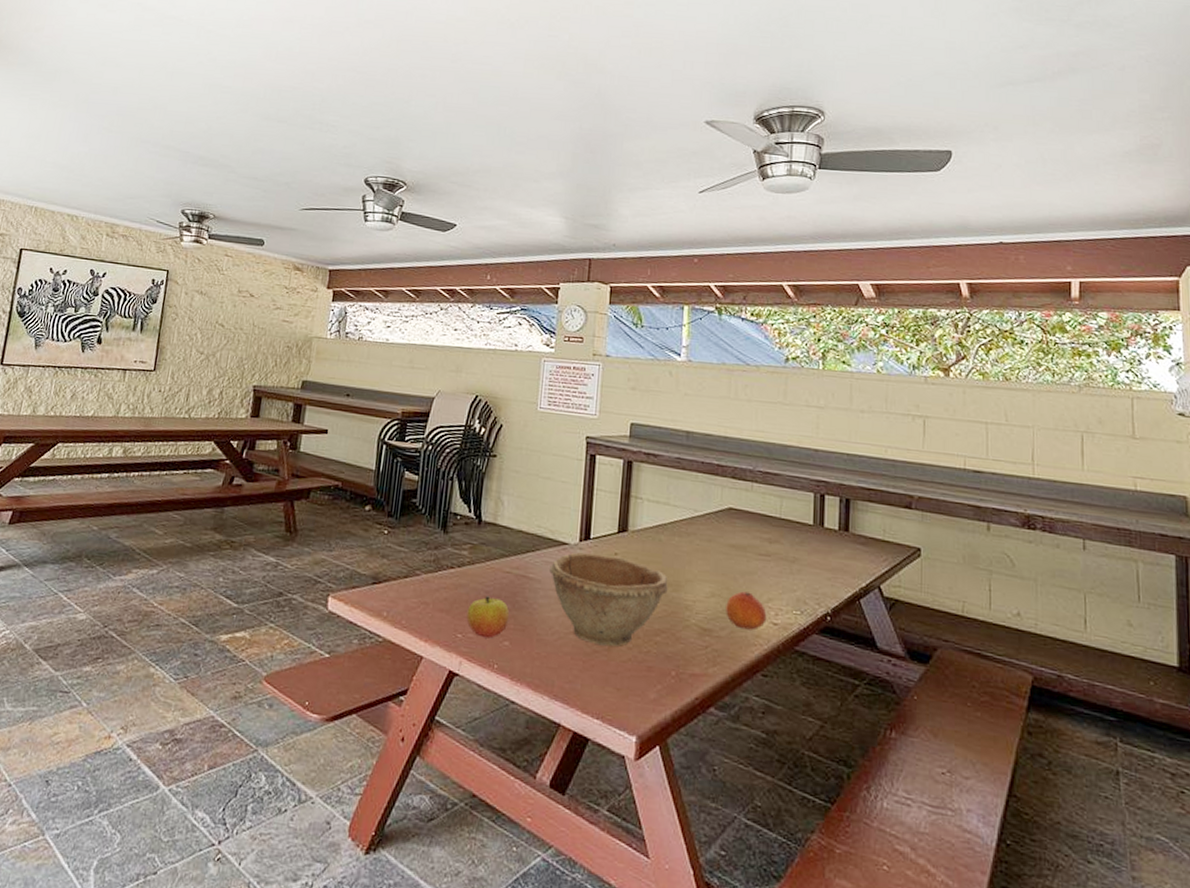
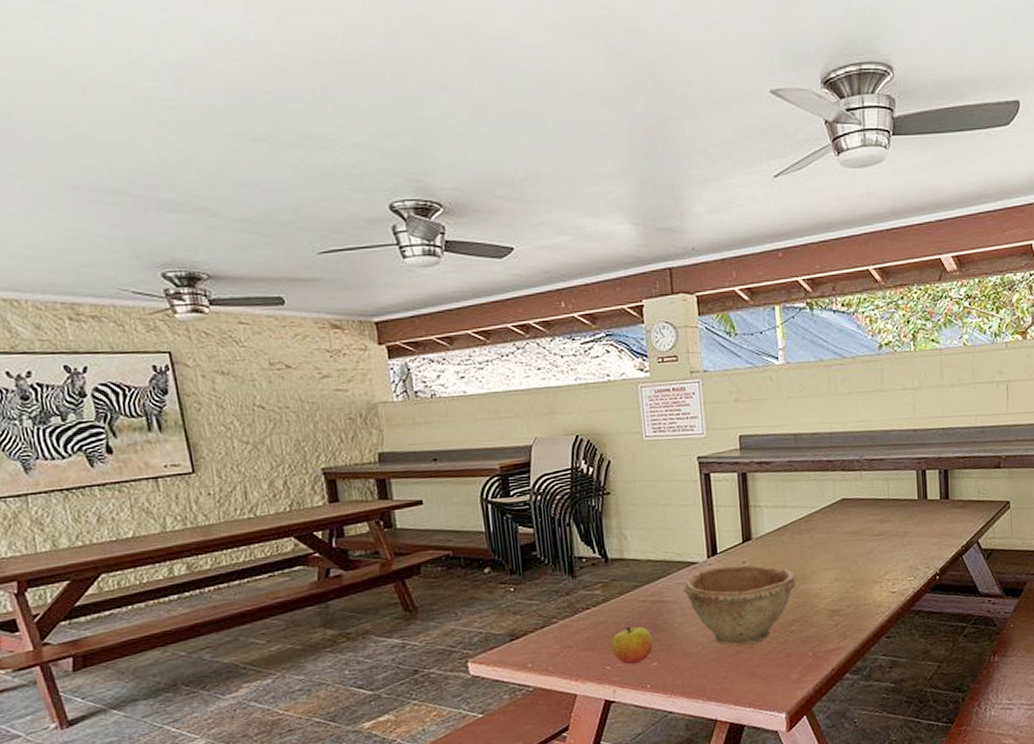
fruit: present [726,591,767,630] -> none [849,570,886,603]

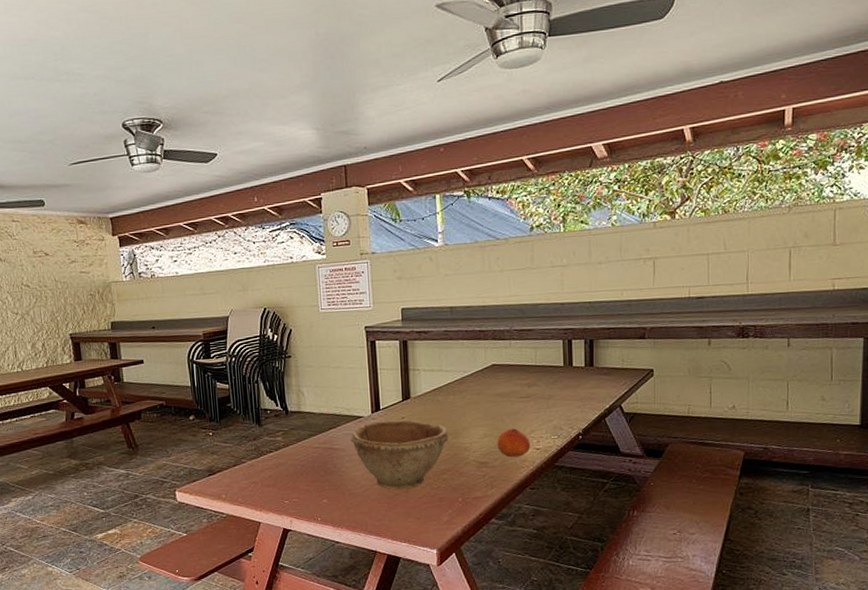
apple: present [611,626,654,665] -> none [289,468,324,500]
fruit: none [849,570,886,603] -> present [497,428,531,458]

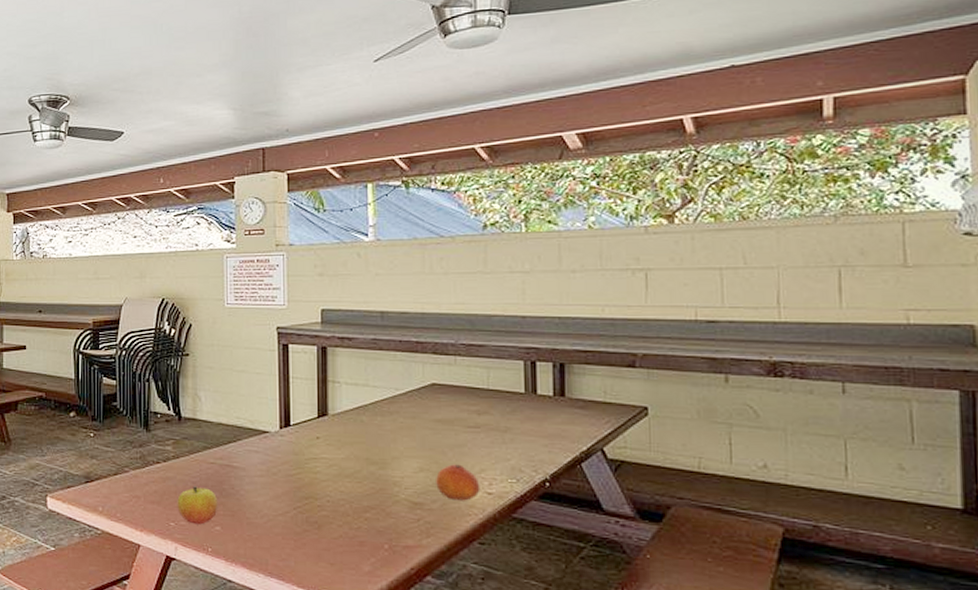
apple: none [289,468,324,500] -> present [177,486,218,525]
bowl: present [350,419,449,490] -> none [253,439,374,525]

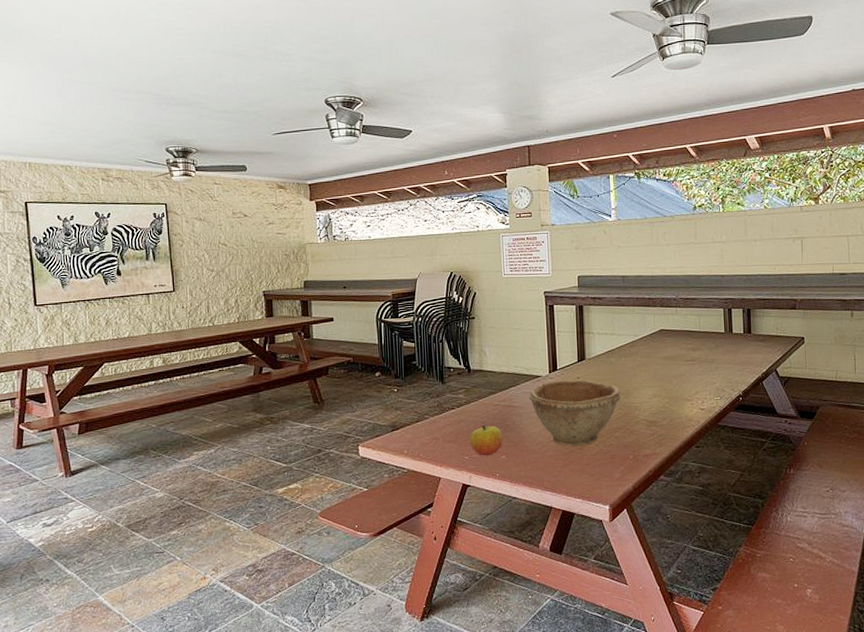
bowl: none [253,439,374,525] -> present [529,379,621,447]
fruit: present [436,464,480,501] -> none [665,389,696,417]

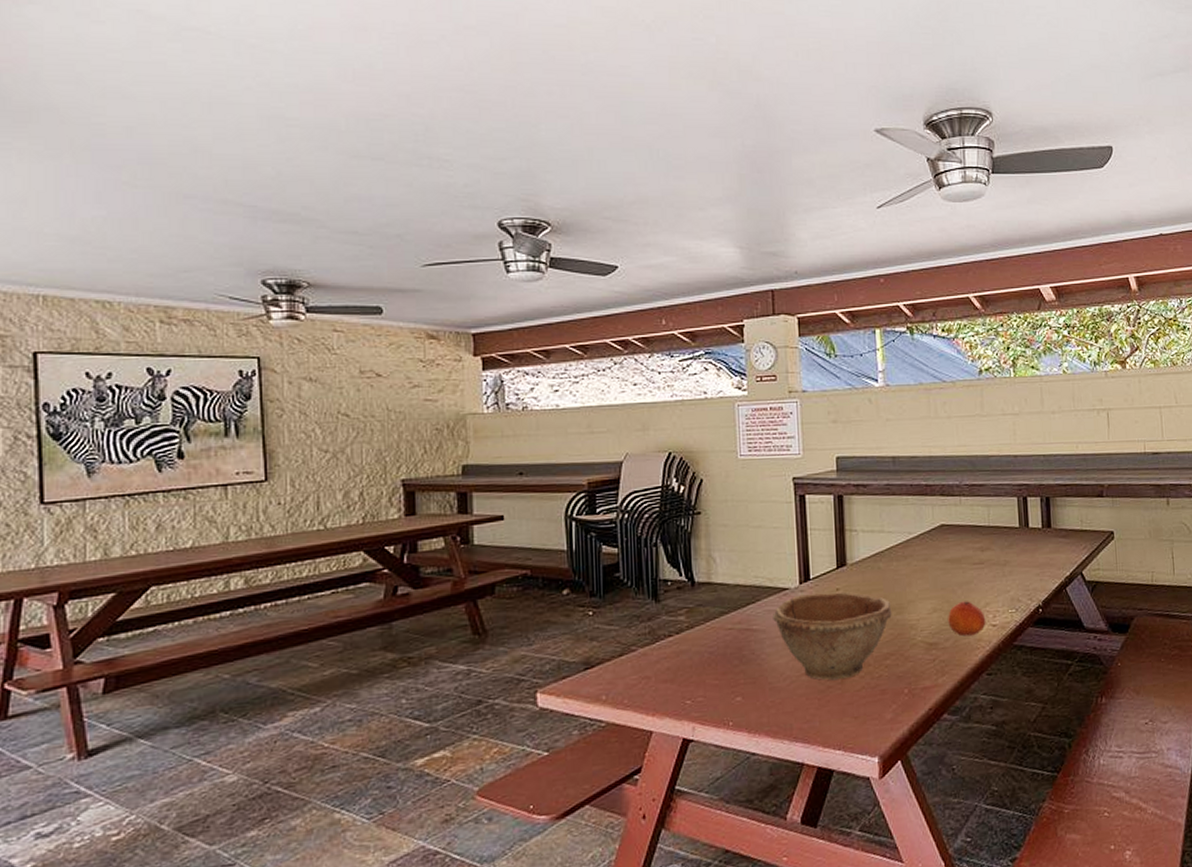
apple: present [469,425,503,456] -> none [693,656,739,699]
fruit: none [665,389,696,417] -> present [948,601,986,637]

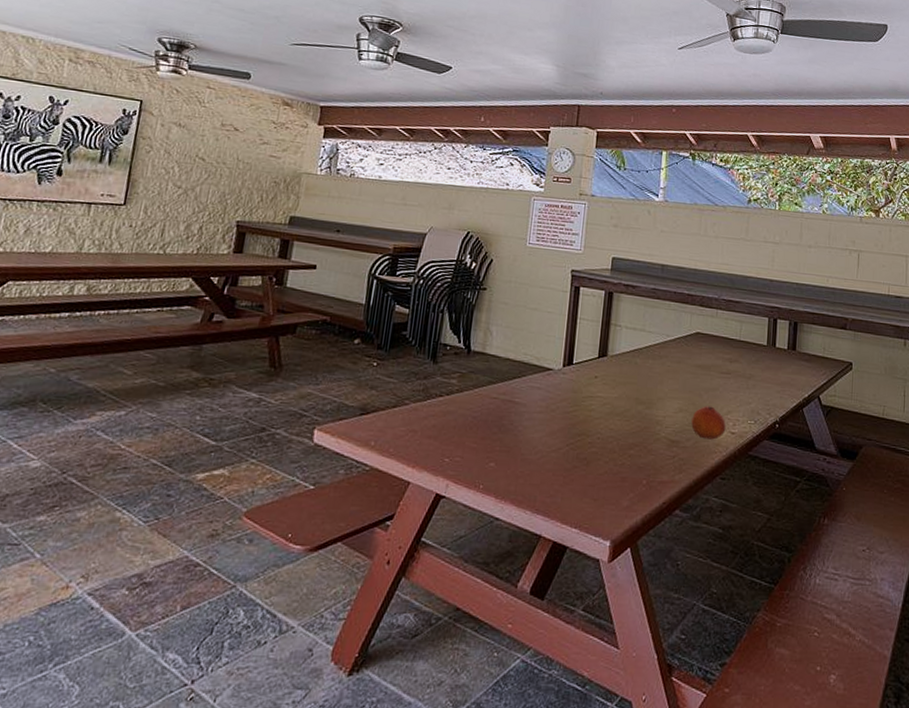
bowl: present [773,591,892,681] -> none [534,377,642,462]

